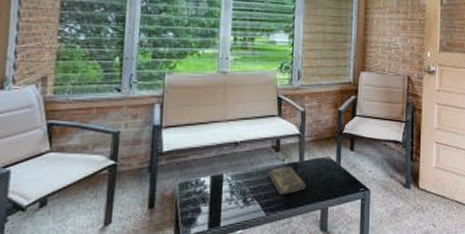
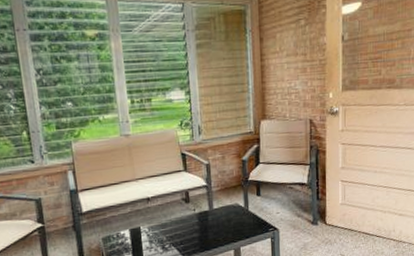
book: present [267,166,305,195] -> none [181,215,217,240]

